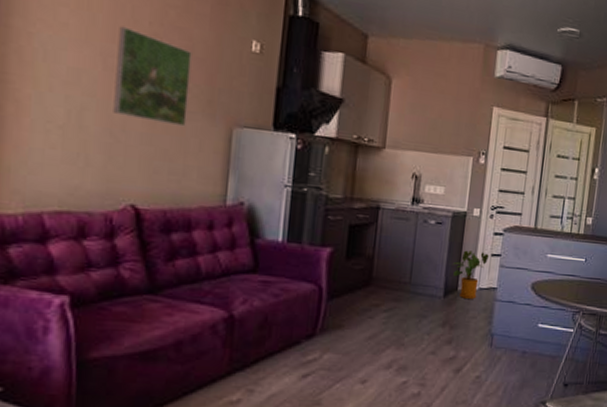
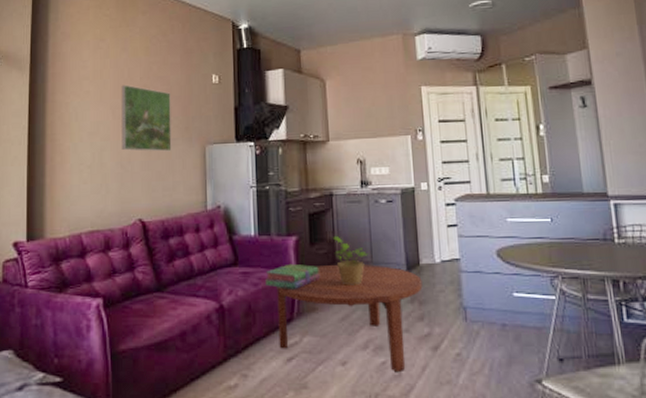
stack of books: none [288,276,353,304] -> present [265,263,321,289]
coffee table: none [295,281,457,392] -> present [277,264,423,373]
potted plant: none [372,251,408,305] -> present [333,235,368,285]
house plant: present [453,250,489,300] -> none [410,224,445,274]

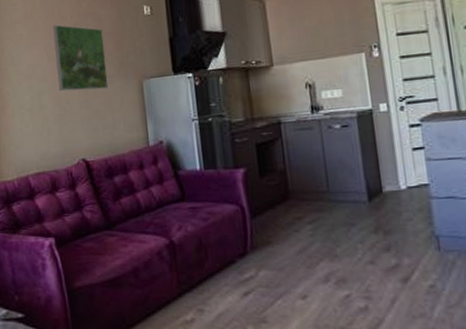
stack of books: present [265,263,321,289] -> none [215,196,274,223]
coffee table: present [277,264,423,373] -> none [227,194,388,306]
potted plant: present [333,235,368,285] -> none [284,165,324,217]

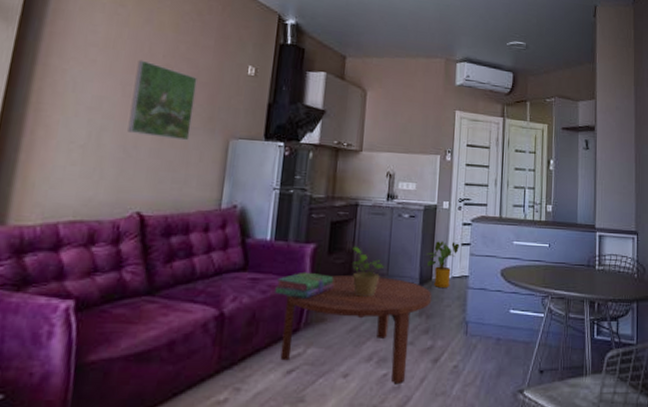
stack of books: none [215,196,274,223] -> present [275,271,335,298]
coffee table: none [227,194,388,306] -> present [280,274,432,385]
potted plant: none [284,165,324,217] -> present [352,246,385,297]
house plant: none [371,147,410,201] -> present [427,241,459,289]

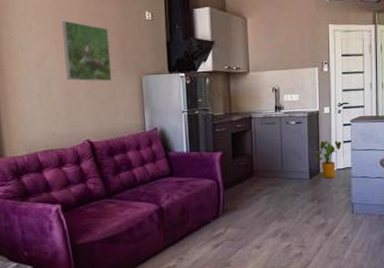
stack of books: present [275,271,335,298] -> none [196,173,241,194]
coffee table: present [280,274,432,385] -> none [205,173,321,252]
potted plant: present [352,246,385,297] -> none [252,150,280,190]

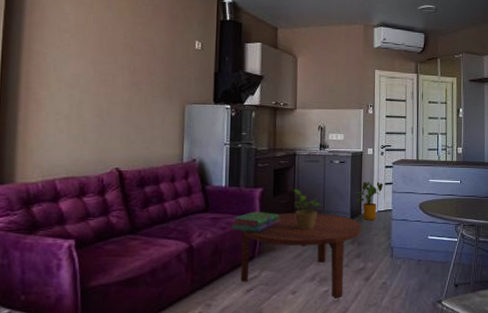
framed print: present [61,20,112,82] -> none [101,41,154,108]
stack of books: none [196,173,241,194] -> present [232,211,281,232]
coffee table: none [205,173,321,252] -> present [240,212,362,299]
potted plant: none [252,150,280,190] -> present [293,188,321,230]

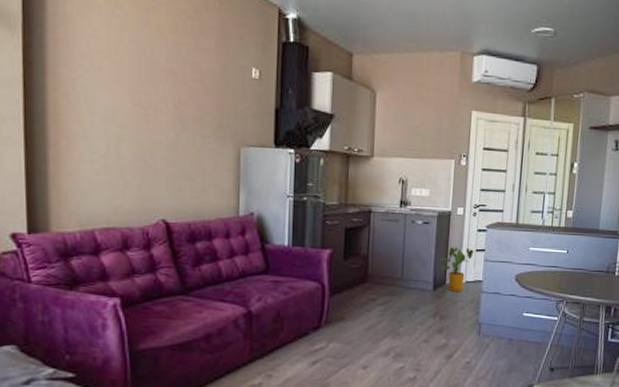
stack of books: present [232,211,281,232] -> none [296,275,352,300]
coffee table: present [240,212,362,299] -> none [305,278,446,377]
potted plant: present [293,188,321,230] -> none [367,251,399,299]

